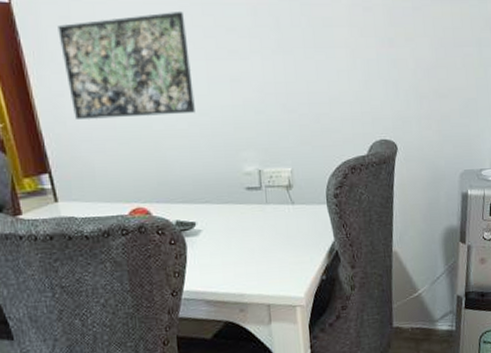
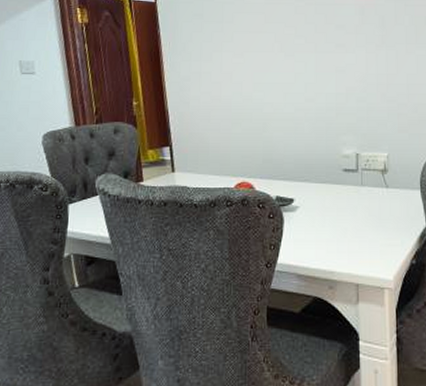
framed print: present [58,10,195,120] -> none [191,10,302,102]

